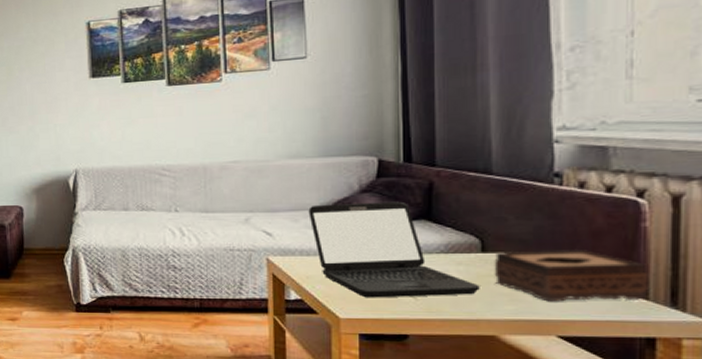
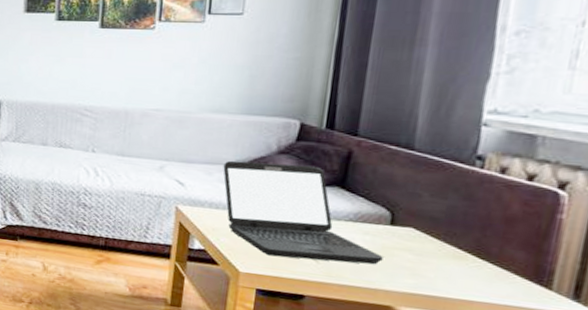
tissue box: present [494,248,649,302] -> none [399,226,556,290]

